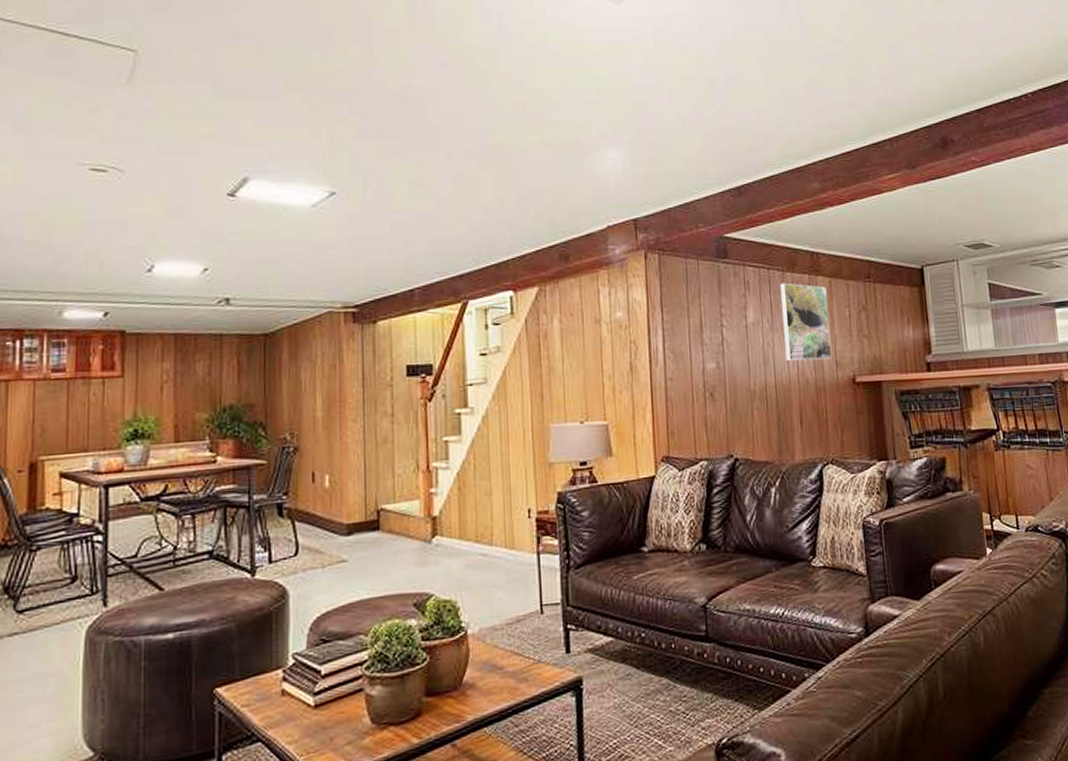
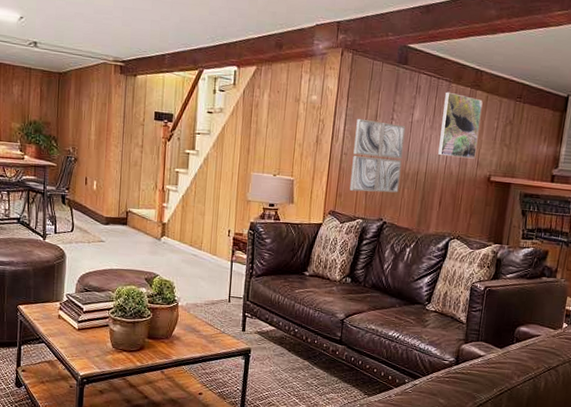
wall art: none [678,331,746,426] -> present [349,118,406,193]

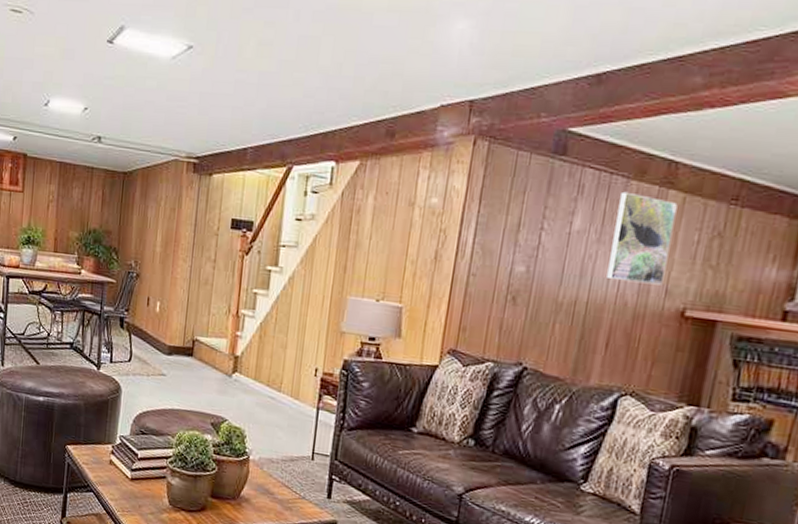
wall art: present [349,118,406,193] -> none [477,227,561,329]

